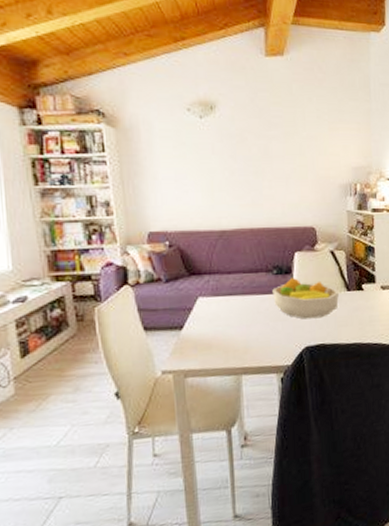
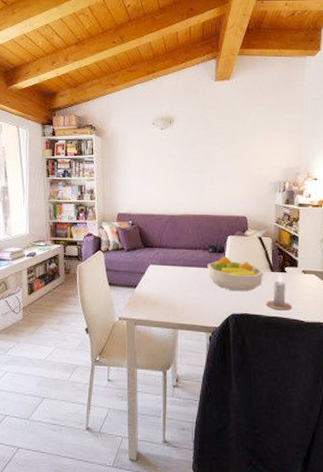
candle: none [344,292,372,336] -> present [266,273,292,311]

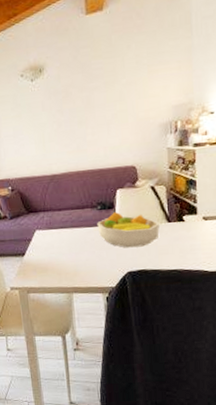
candle: present [266,273,292,311] -> none [165,223,193,263]

